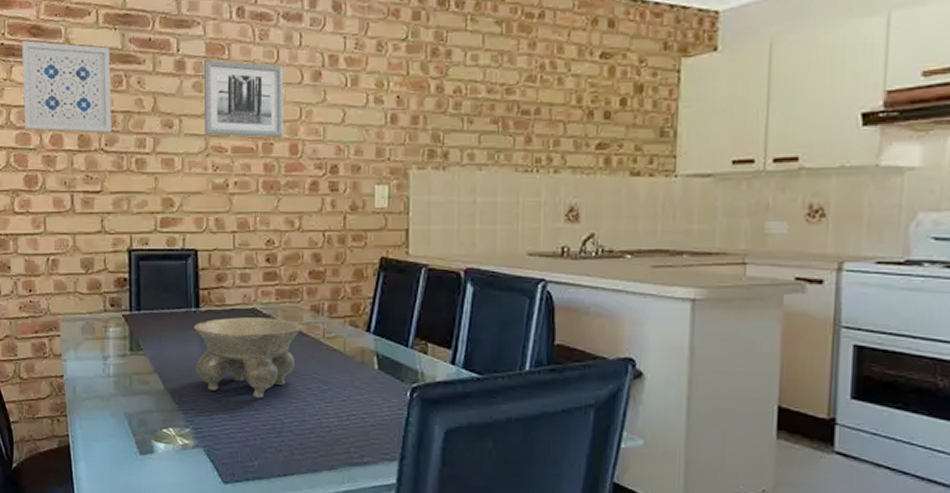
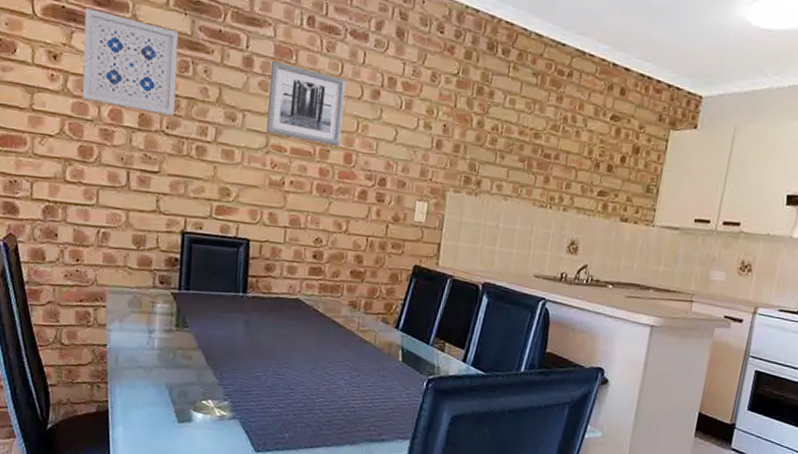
bowl: present [194,317,303,398] -> none [238,304,341,379]

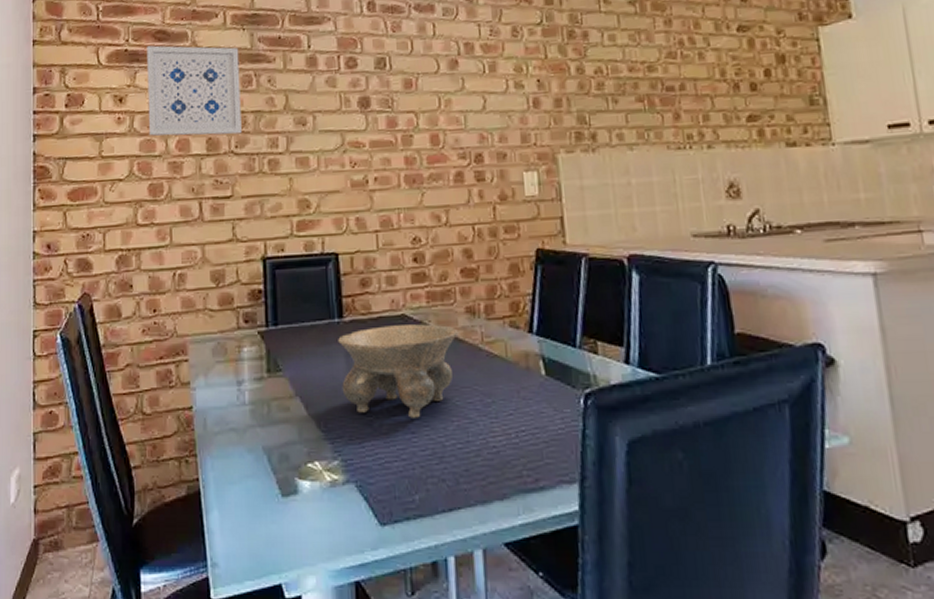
bowl: none [238,304,341,379] -> present [338,324,459,418]
wall art: present [266,61,346,147] -> none [335,54,423,131]

